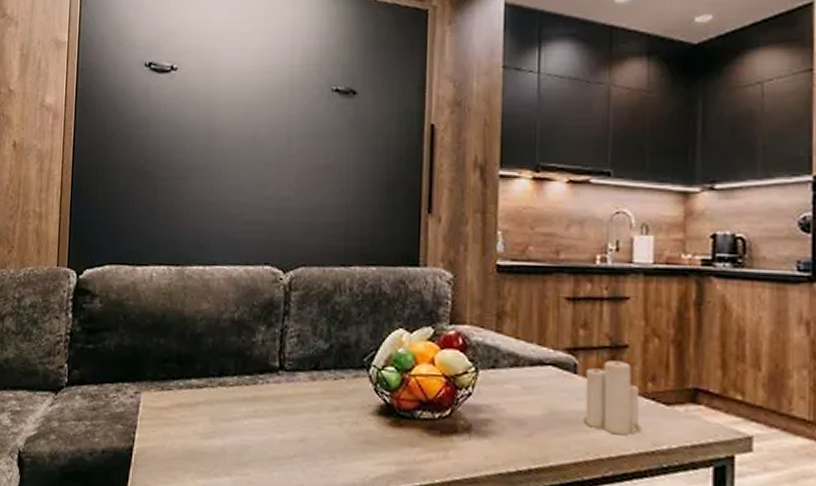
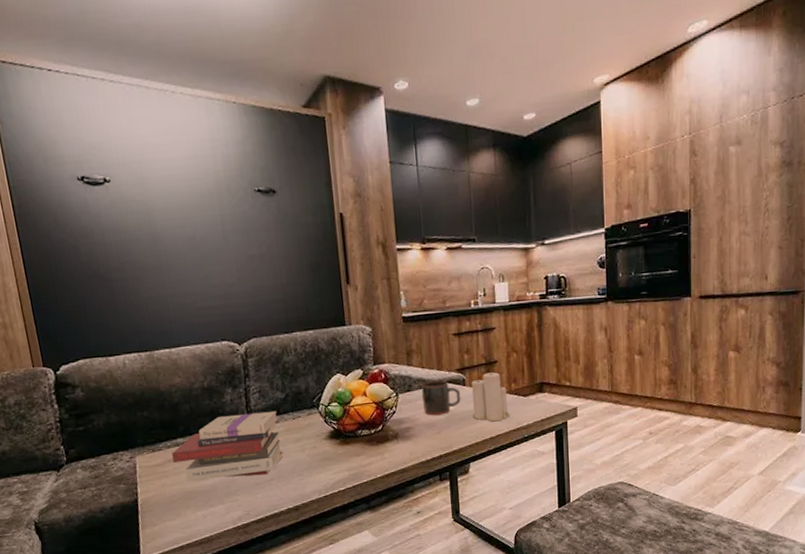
books: none [182,360,316,448] -> present [172,410,284,482]
mug: none [511,358,569,409] -> present [421,380,461,415]

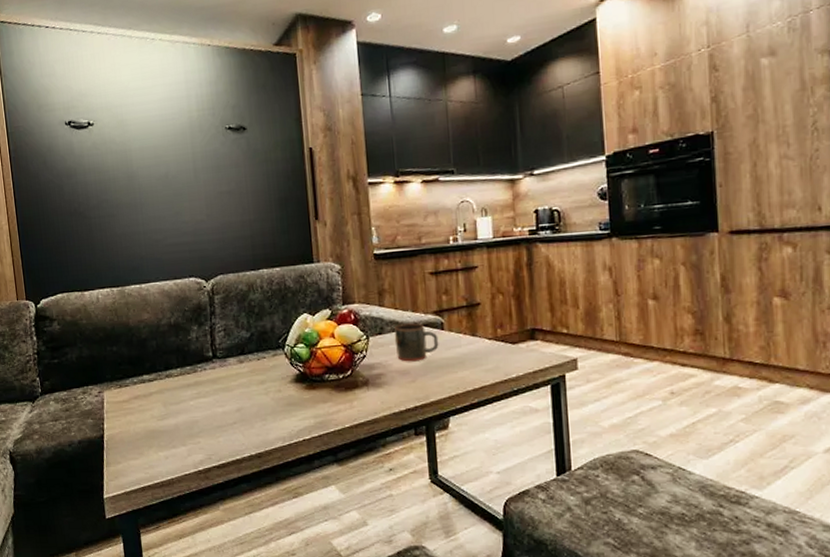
books: present [172,410,284,482] -> none [138,350,248,421]
candle: present [471,370,511,422] -> none [450,313,497,372]

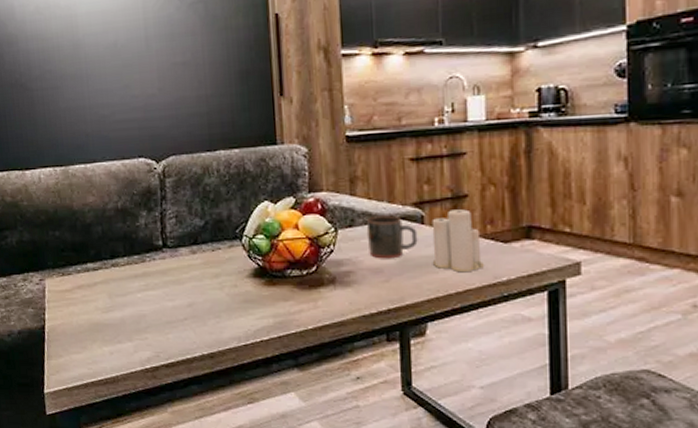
candle: none [450,313,497,372] -> present [432,206,485,273]

